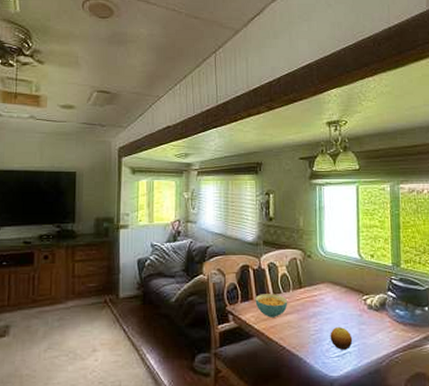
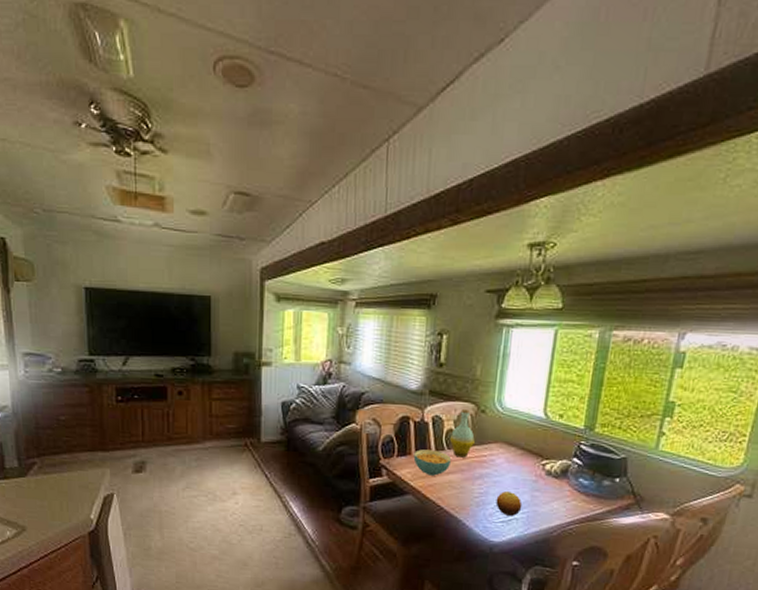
bottle: none [285,255,305,299] -> present [450,408,475,458]

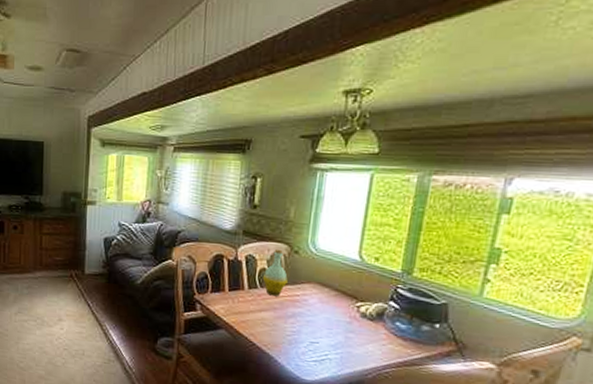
cereal bowl: present [413,449,452,476] -> none [226,286,265,313]
fruit: present [495,491,523,516] -> none [308,331,336,356]

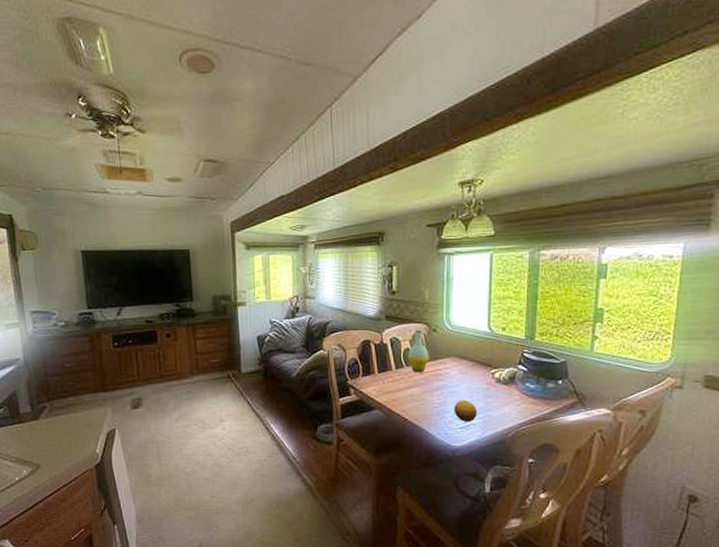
fruit: none [308,331,336,356] -> present [454,400,478,422]

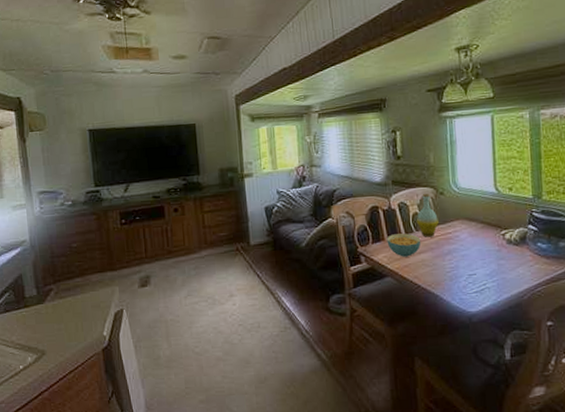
cereal bowl: none [377,368,411,391] -> present [386,233,421,257]
fruit: present [454,400,478,422] -> none [466,263,492,286]

